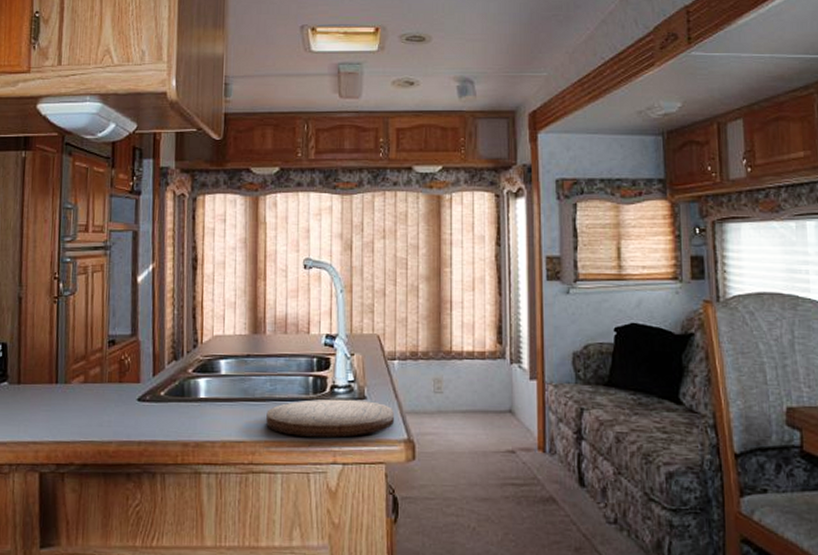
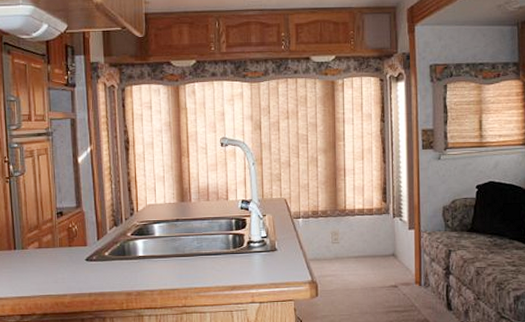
cutting board: present [266,398,394,438] -> none [195,251,300,283]

